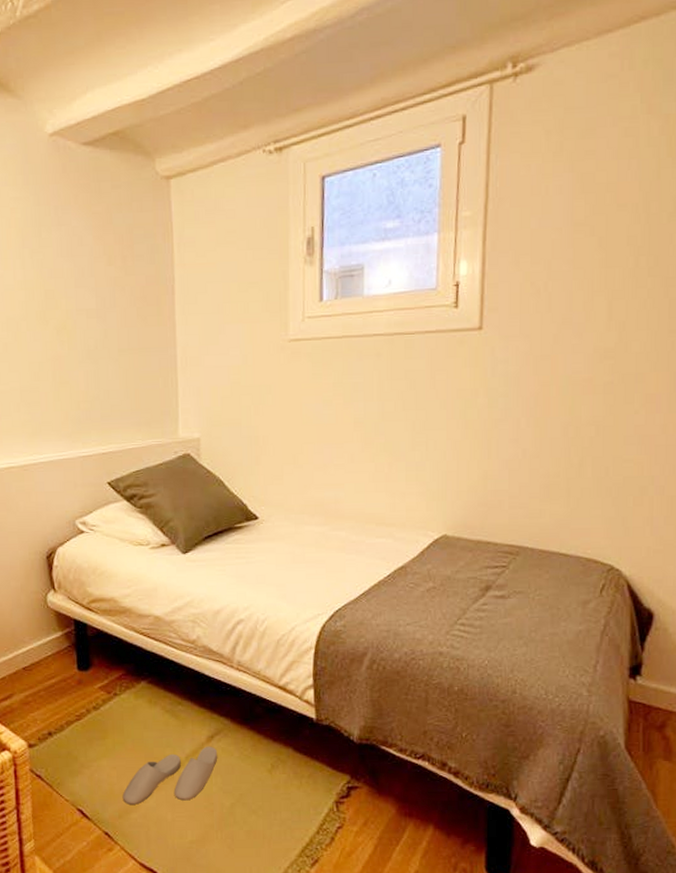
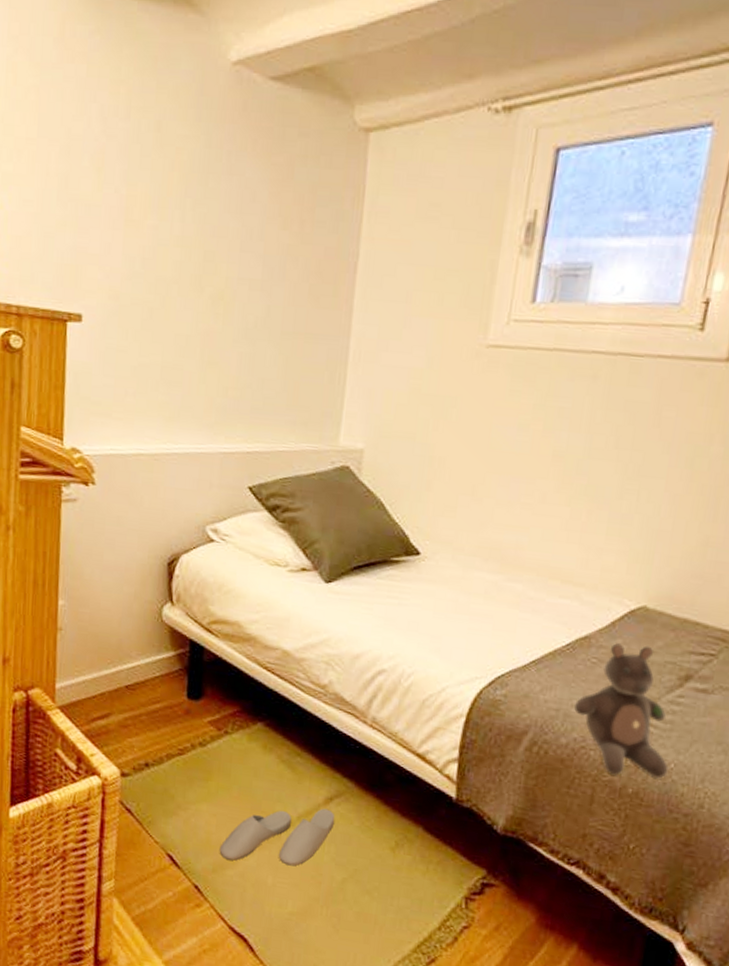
stuffed animal: none [402,567,484,678] -> present [574,643,669,778]

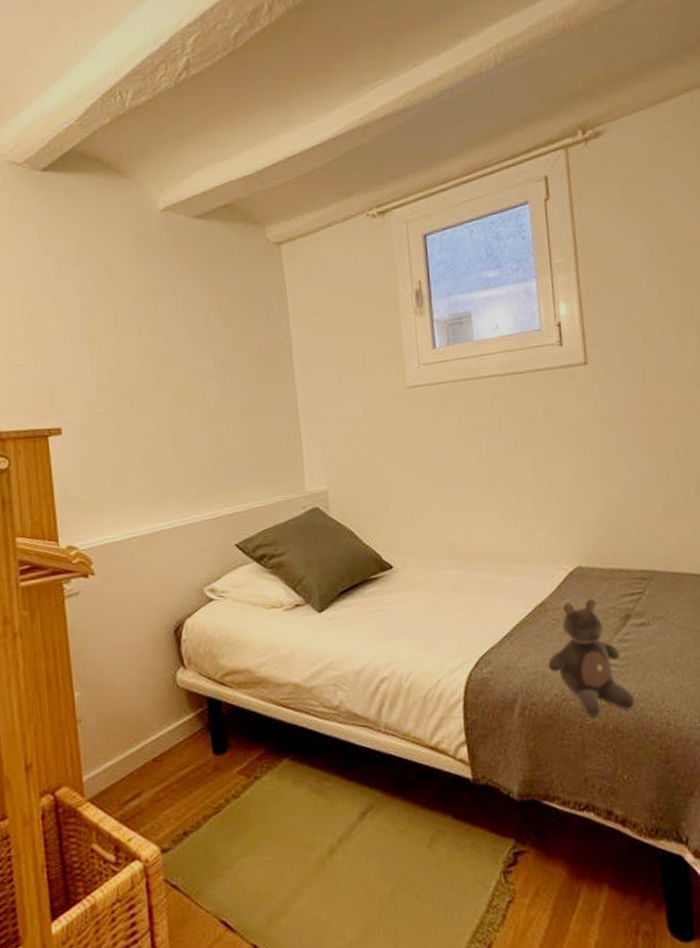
slippers: present [219,808,335,866] -> none [270,824,373,907]

